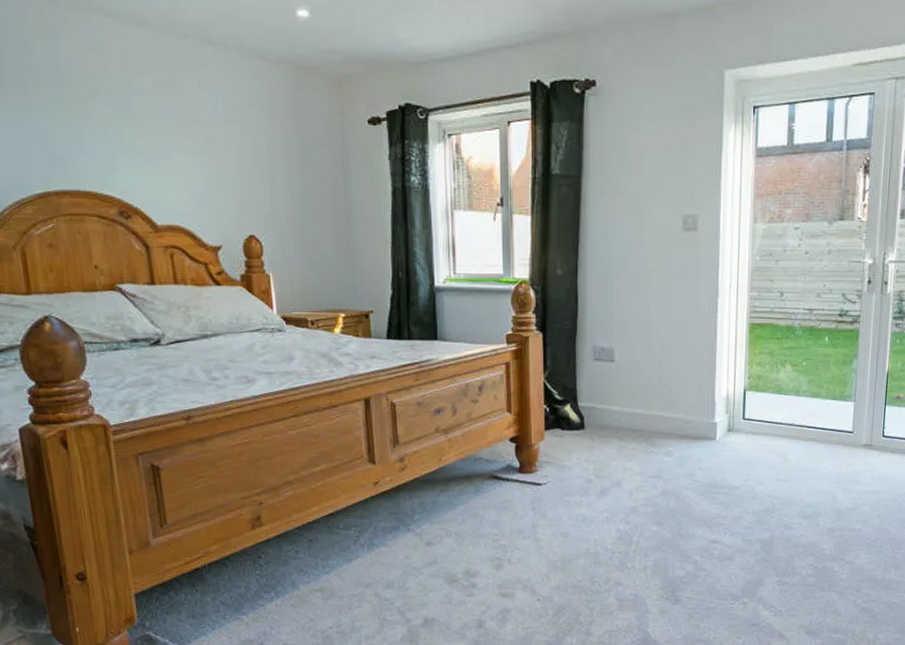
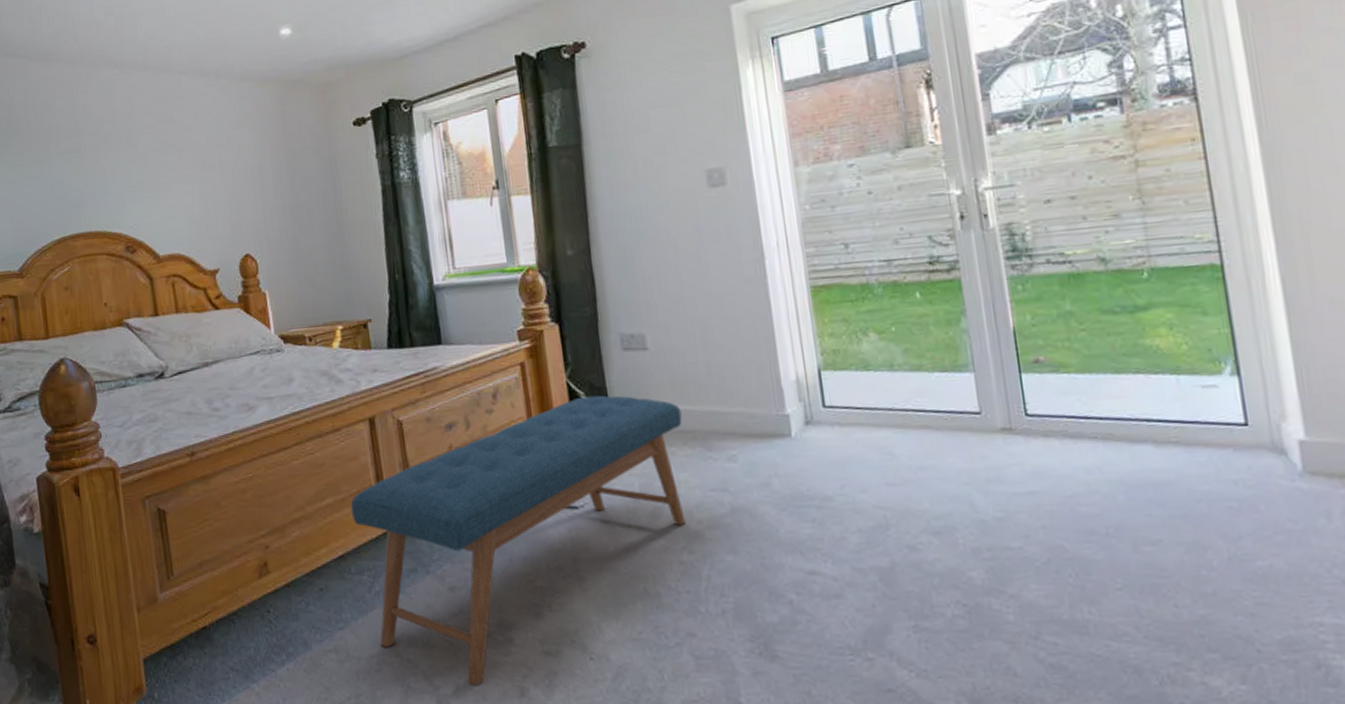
bench: none [342,396,635,619] -> present [350,395,686,686]

